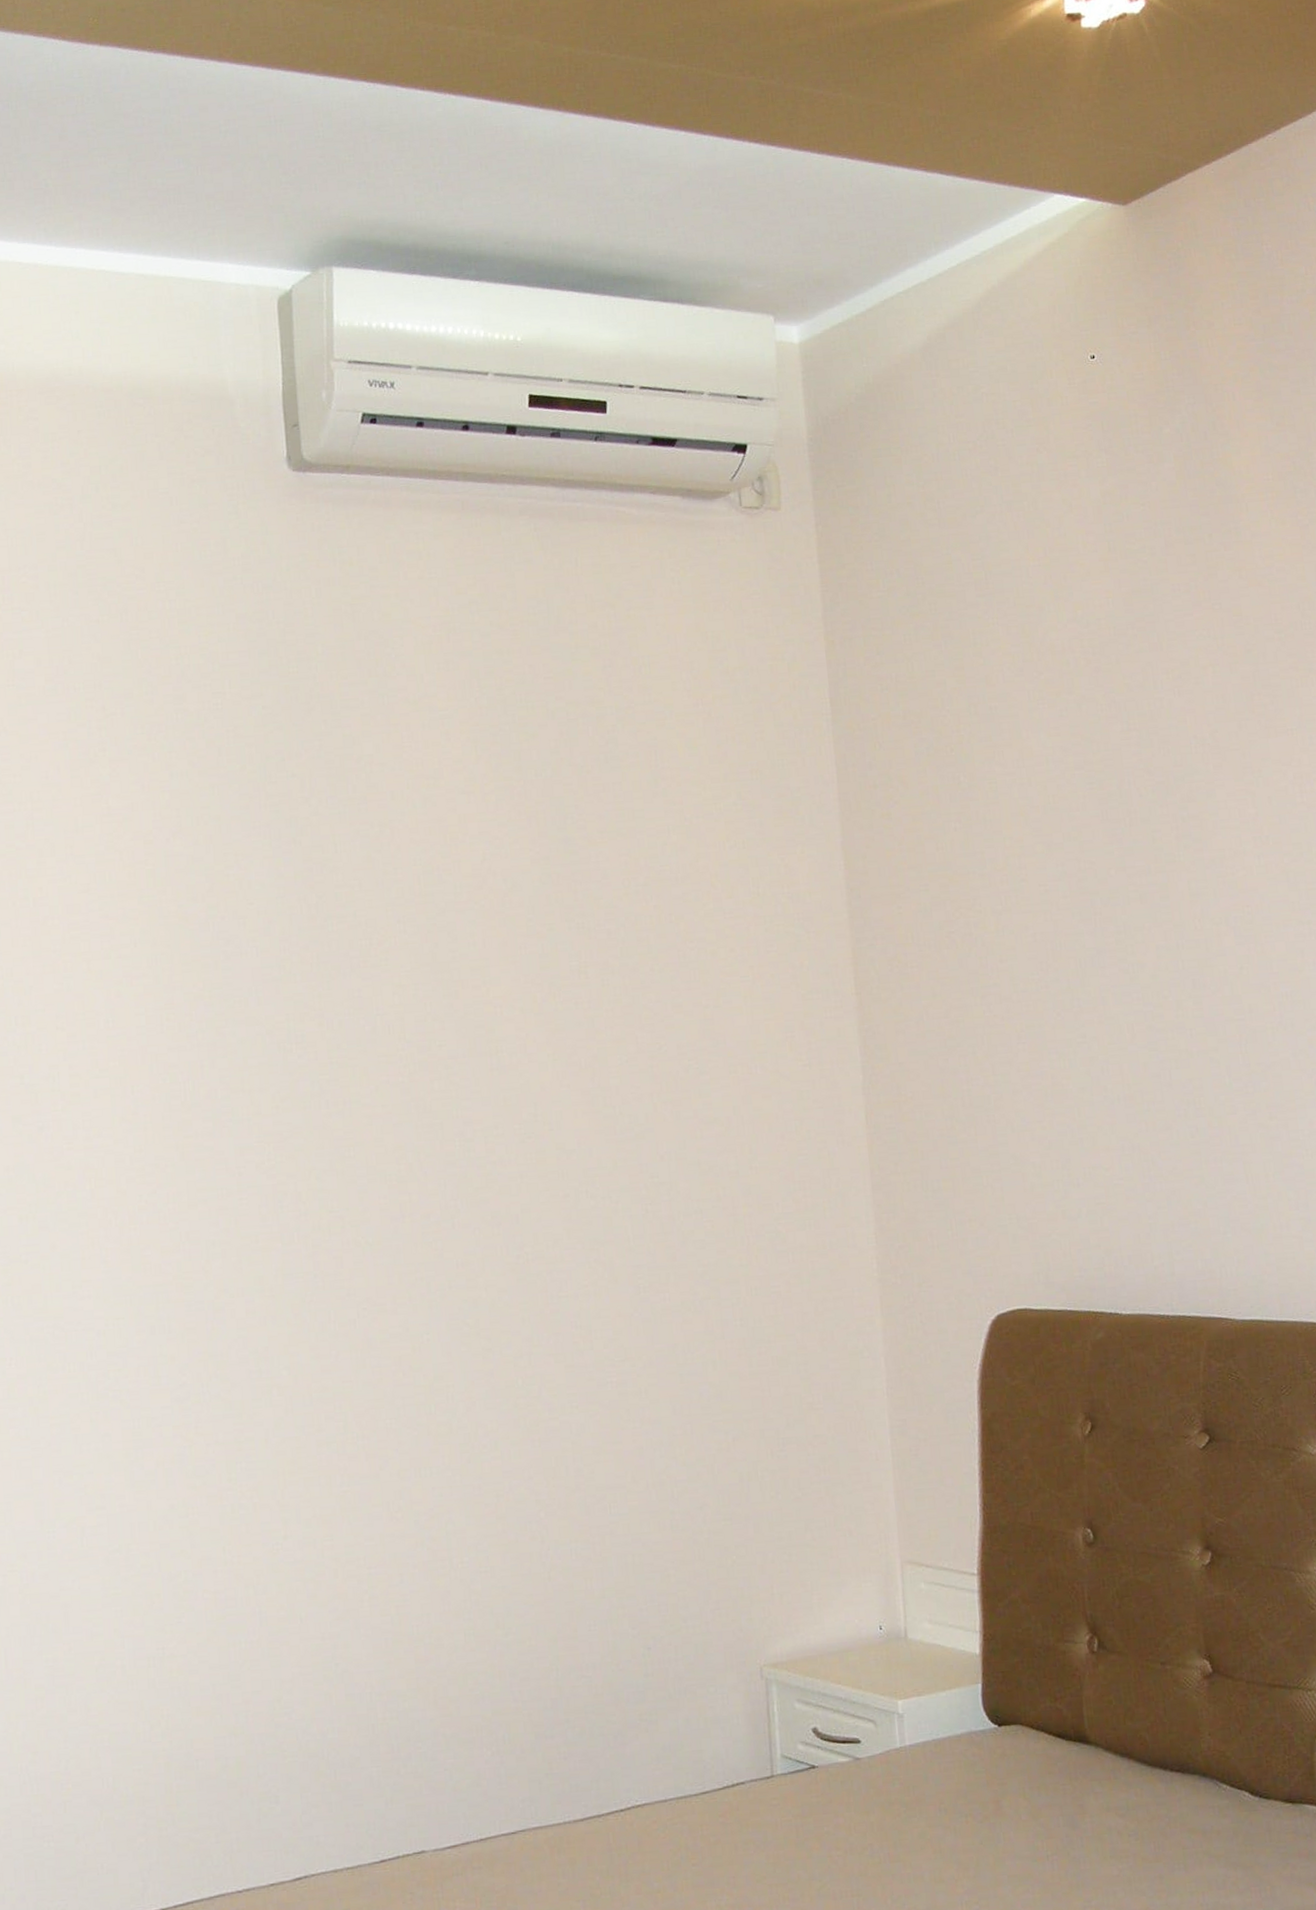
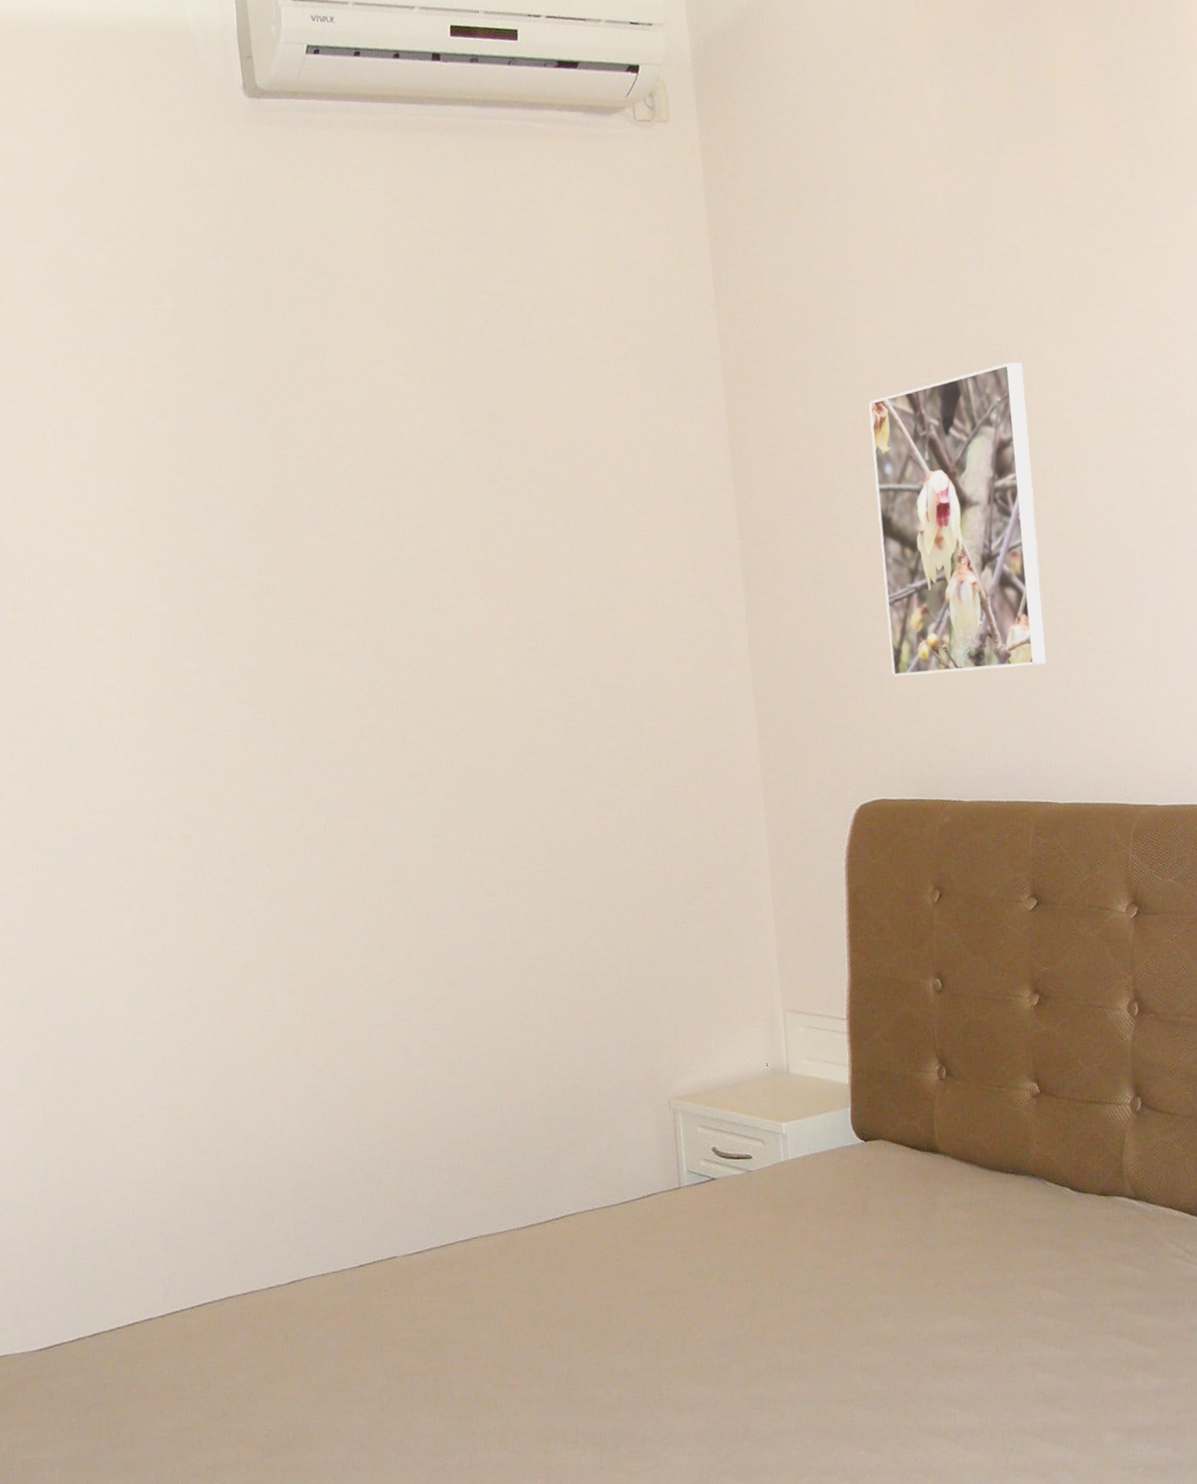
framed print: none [1011,796,1222,1162] -> present [868,362,1048,677]

